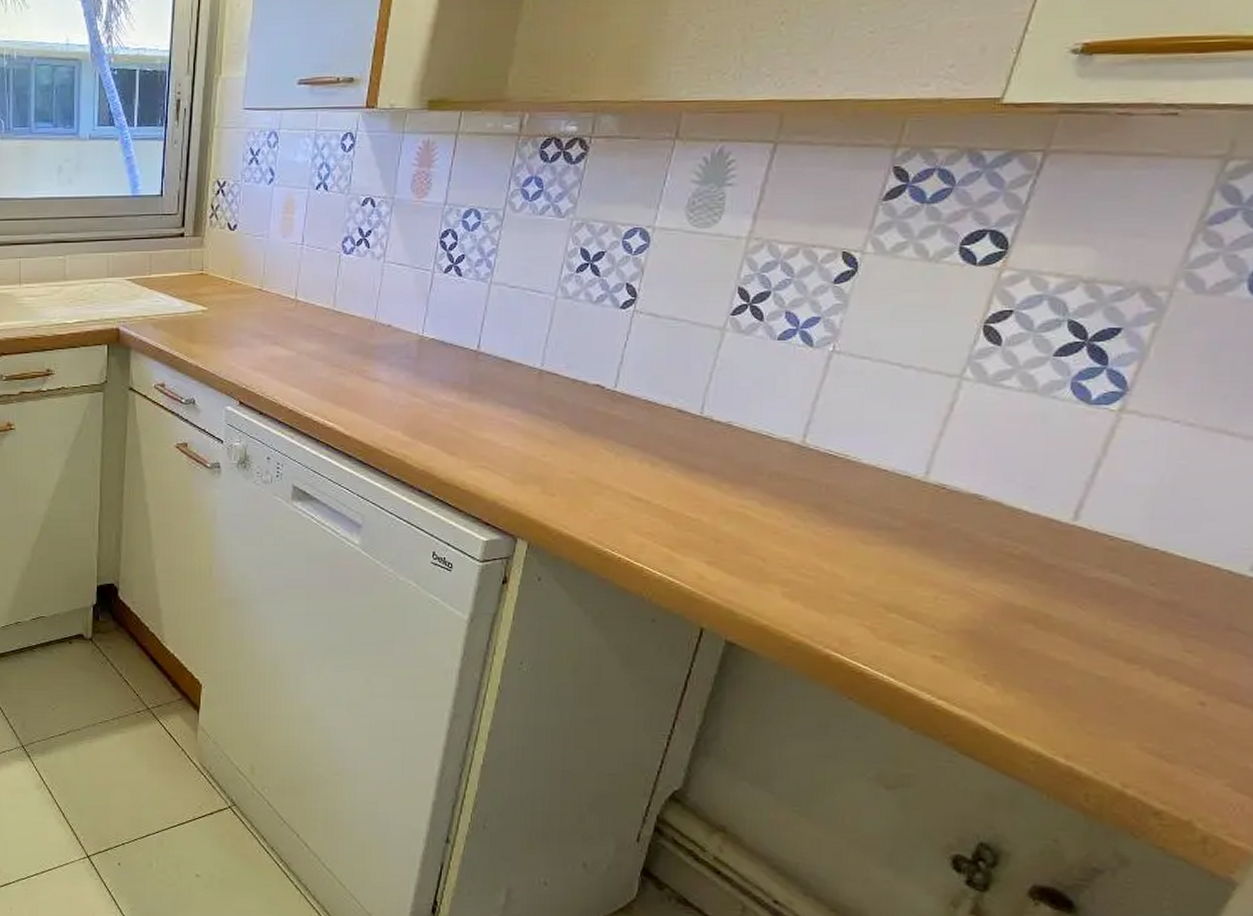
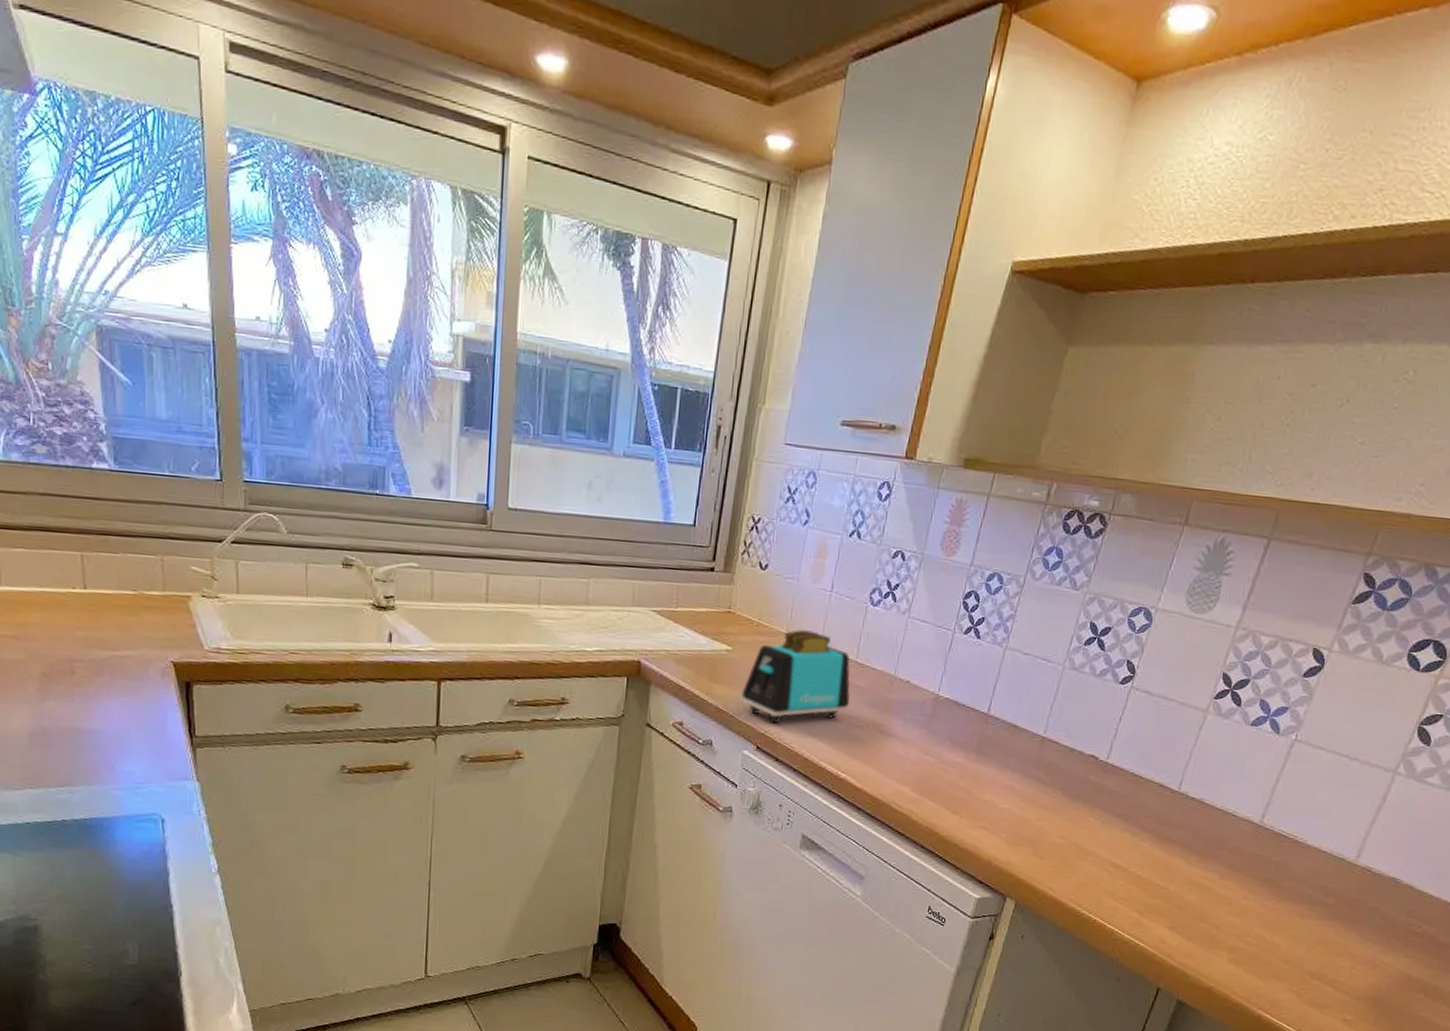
toaster: none [220,284,331,378] -> present [741,629,850,724]

